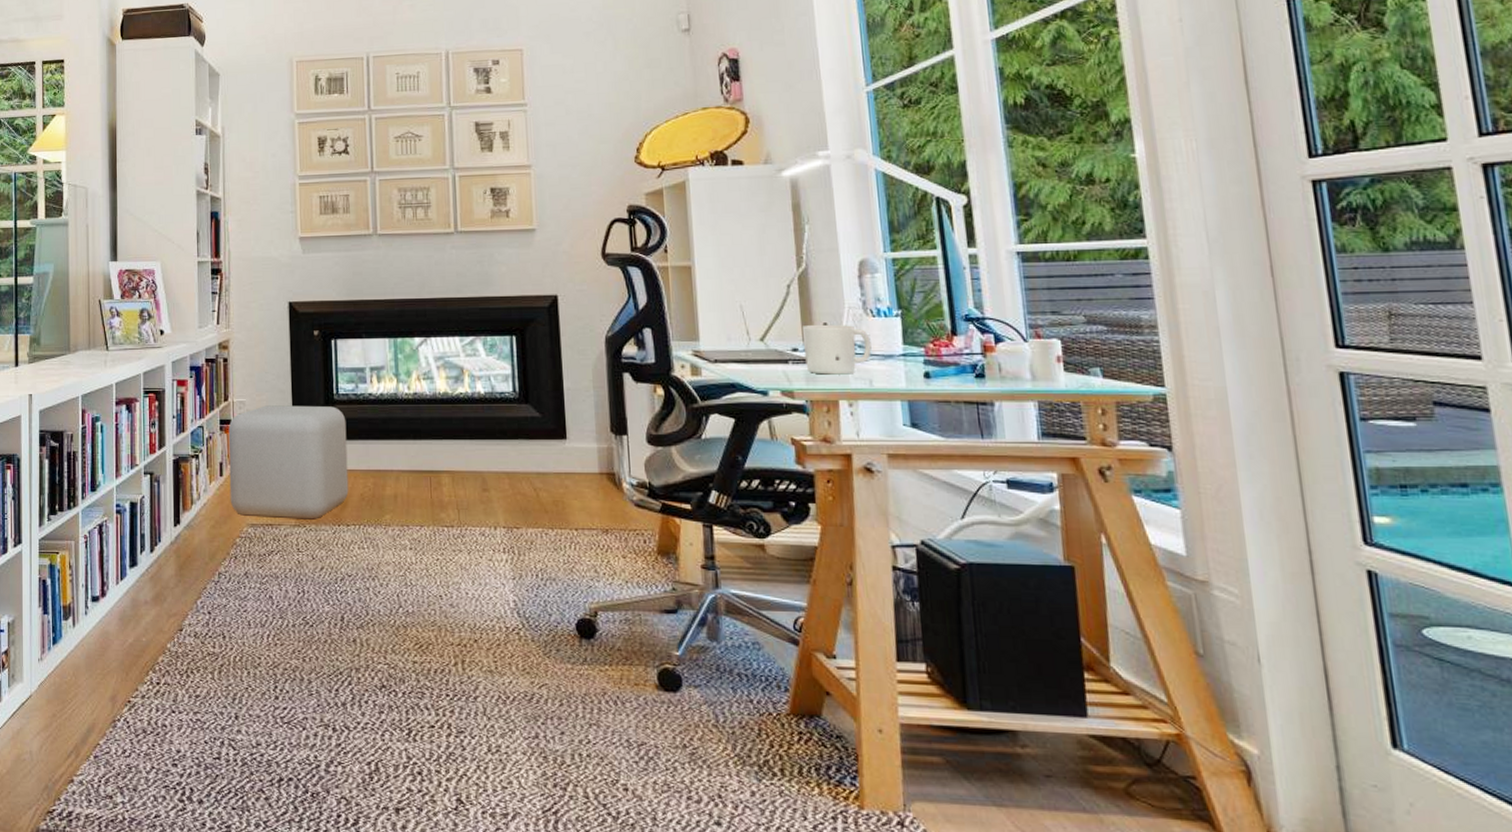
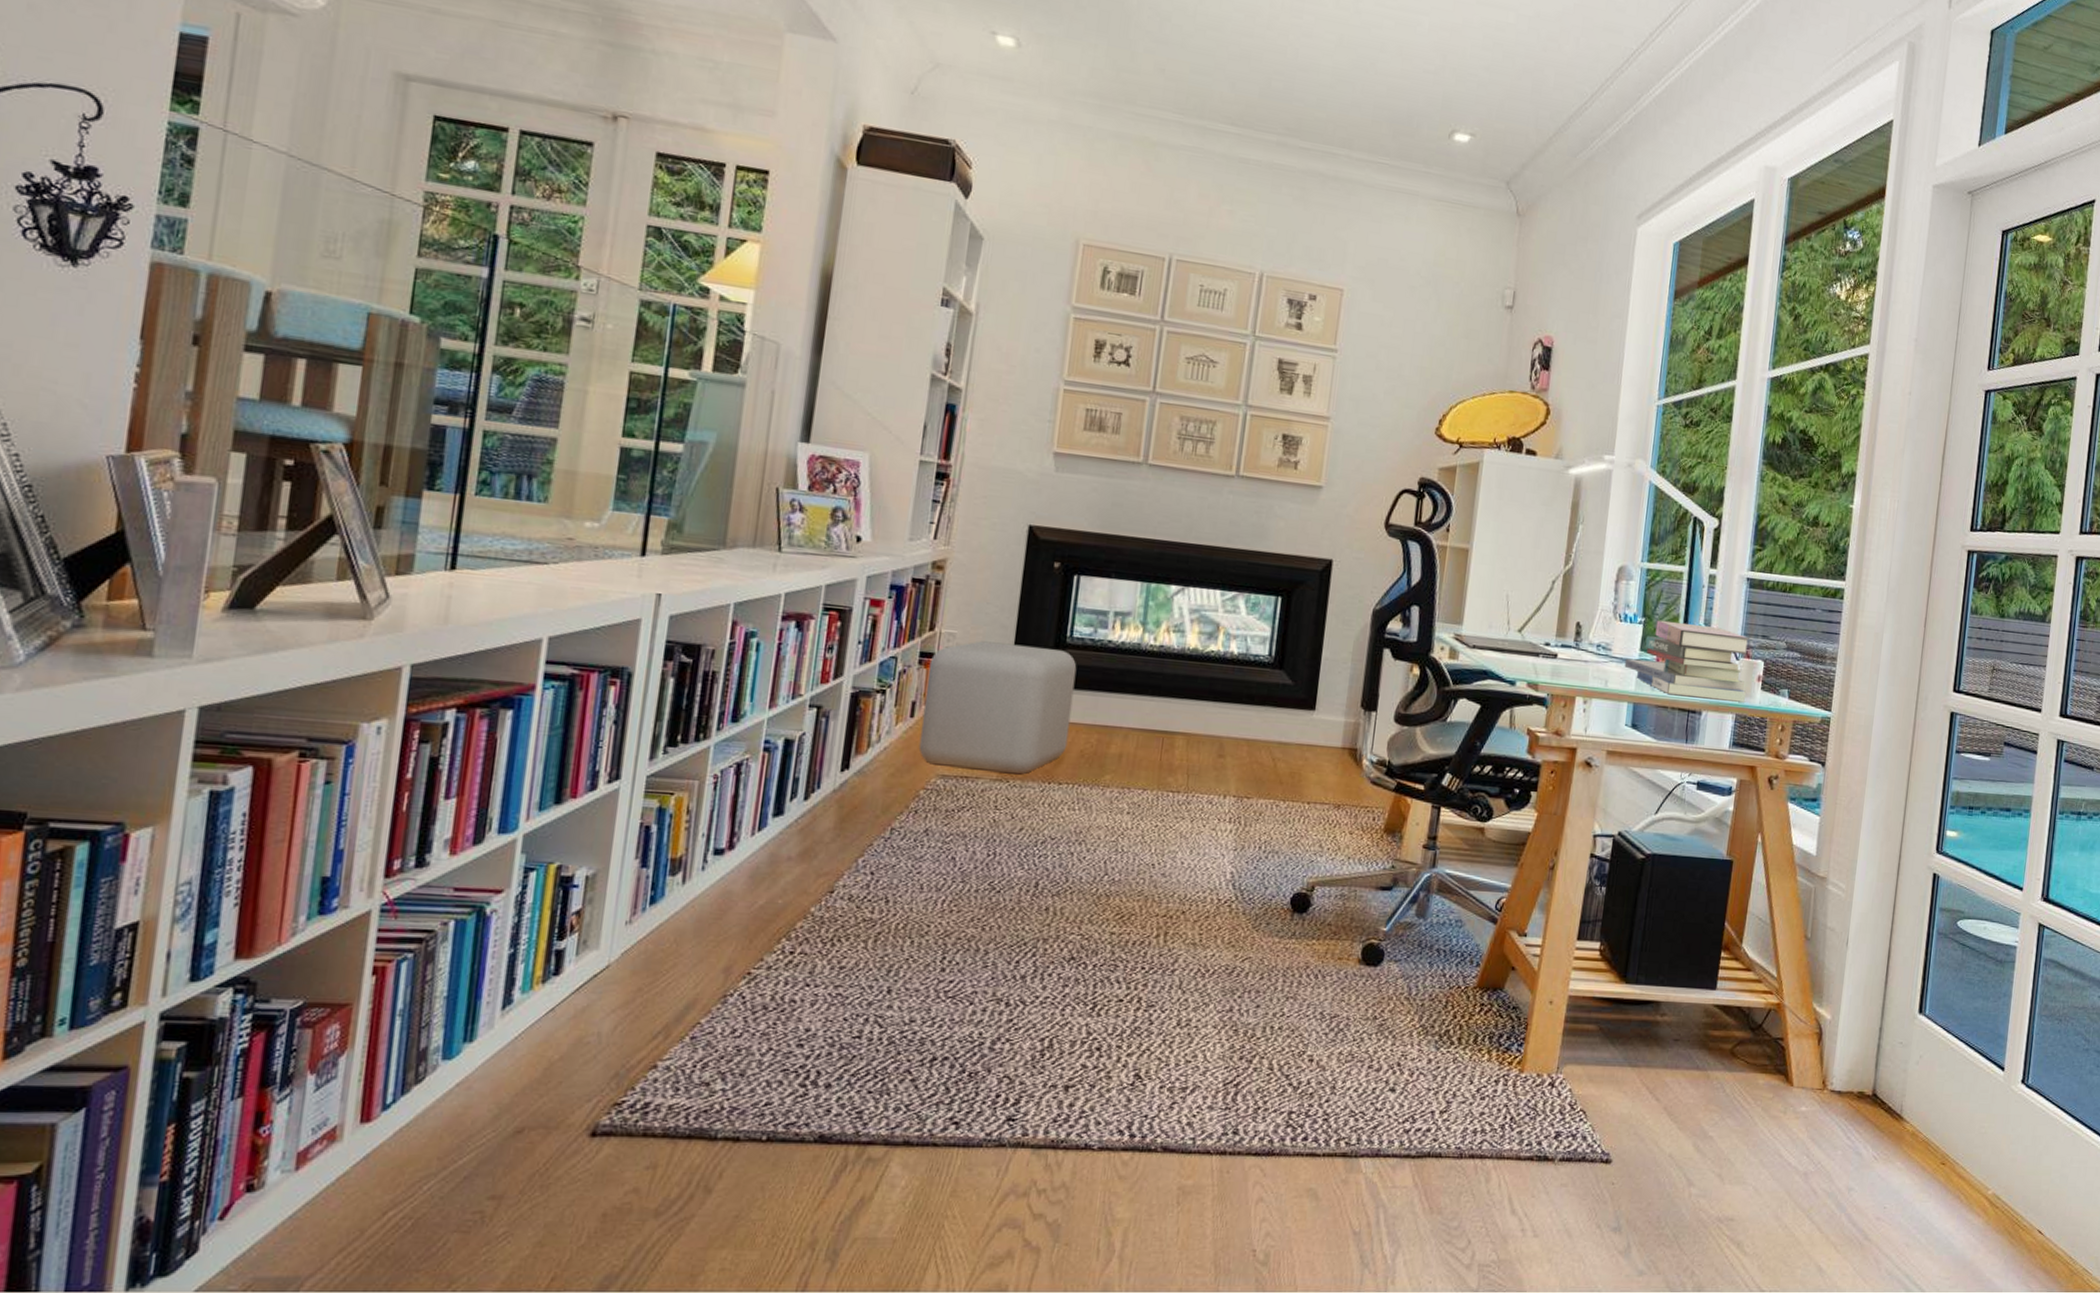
mug: present [801,324,872,375] -> none [1554,621,1614,673]
books: none [887,309,1046,388] -> present [1624,620,1749,702]

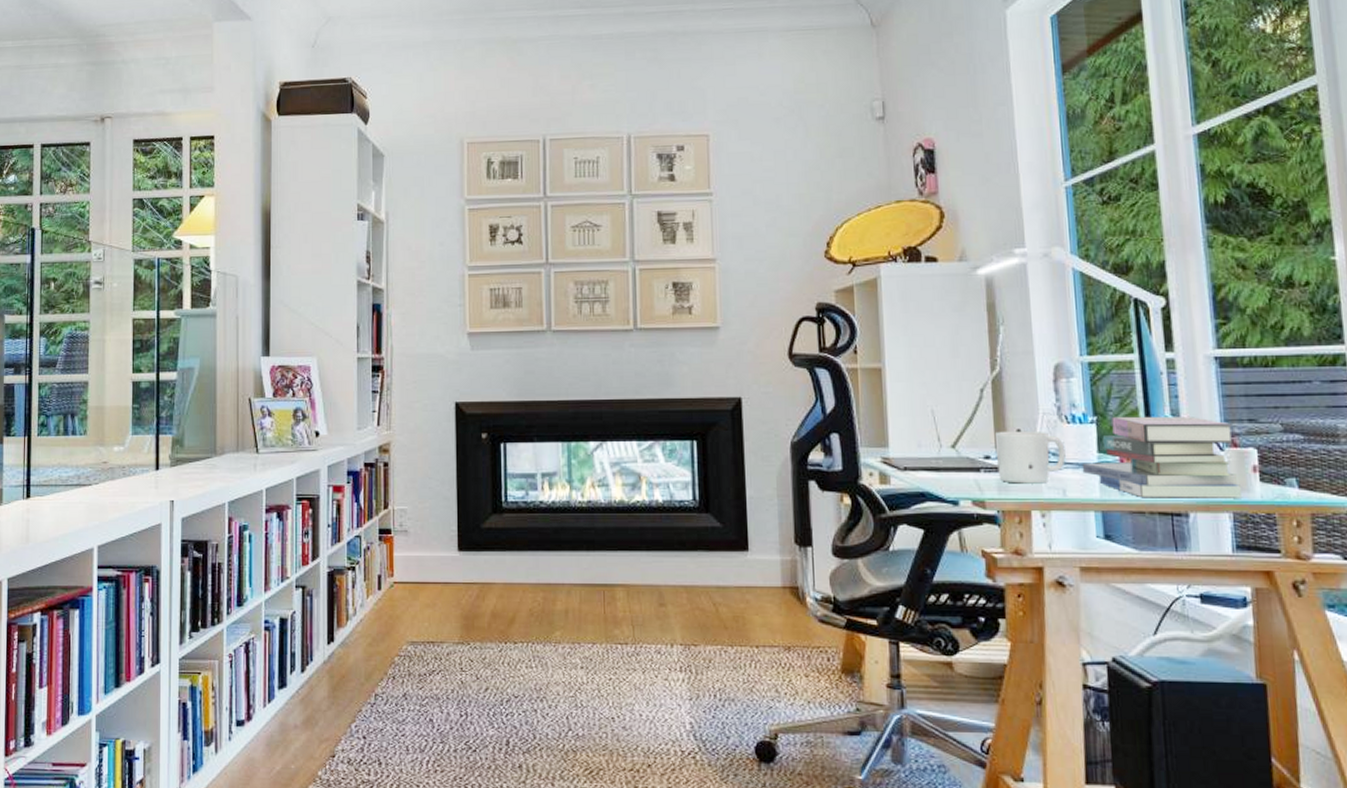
cube: present [918,641,1077,776] -> none [388,514,517,638]
mug: none [1554,621,1614,673] -> present [994,430,1066,484]

